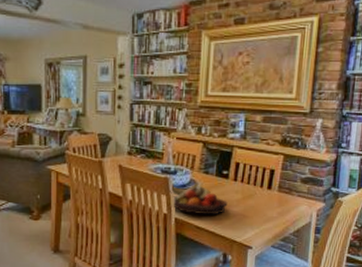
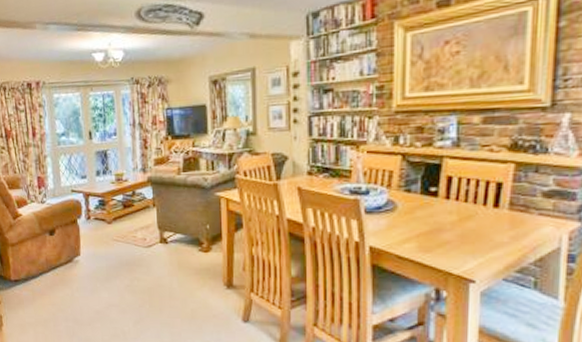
fruit bowl: present [170,185,228,215] -> none [361,206,438,243]

